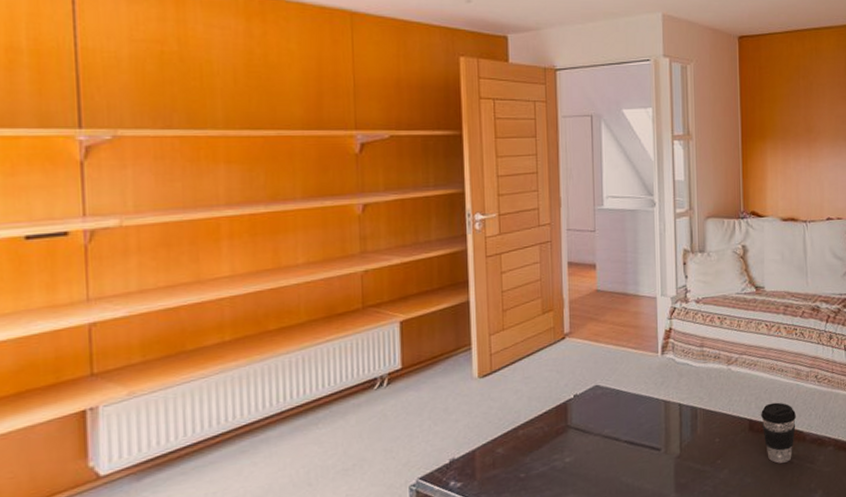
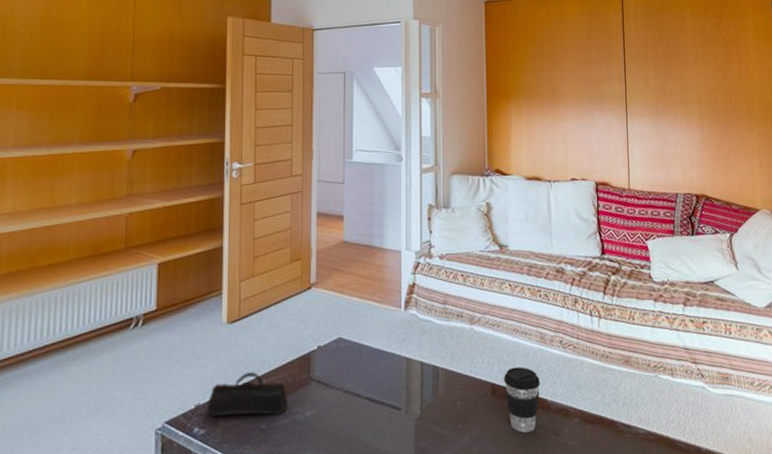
pencil case: none [463,424,546,469] -> present [207,372,288,416]

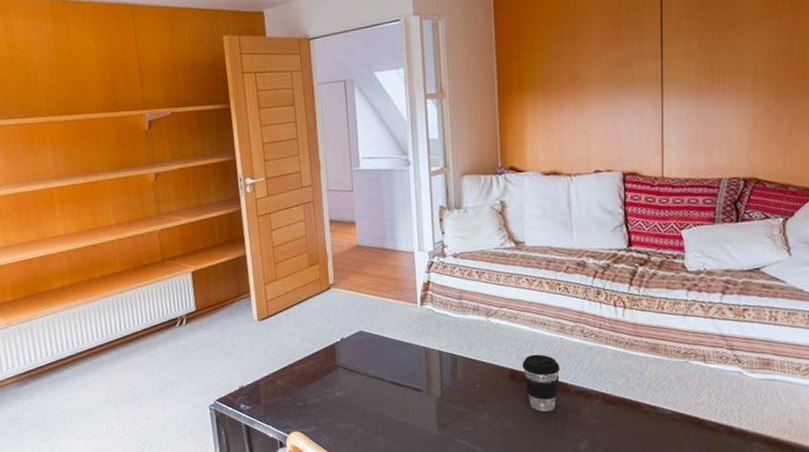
pencil case: present [207,372,288,416] -> none [249,360,319,396]

